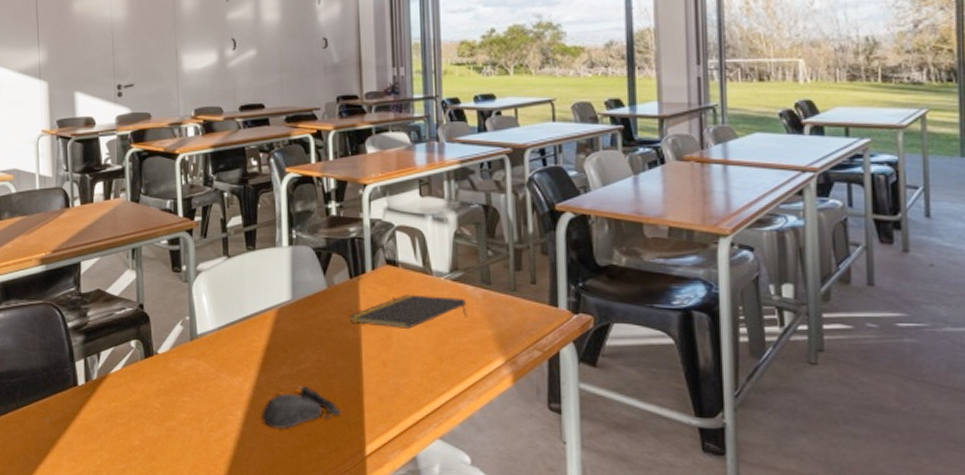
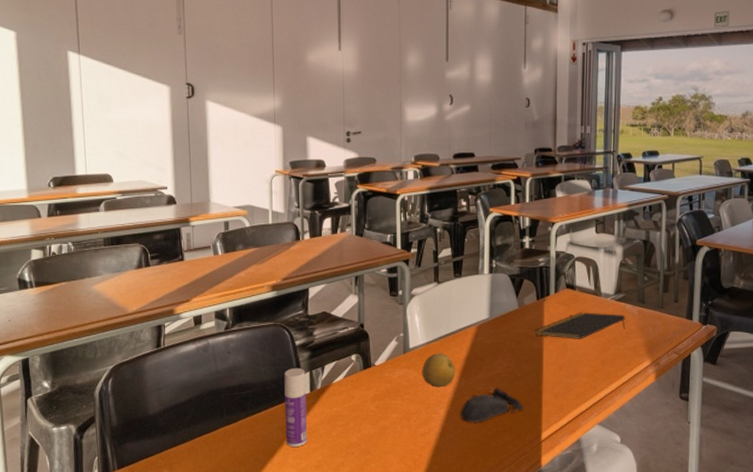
bottle: none [56,353,84,447] -> present [284,367,308,447]
fruit: none [213,341,254,384] -> present [422,353,456,388]

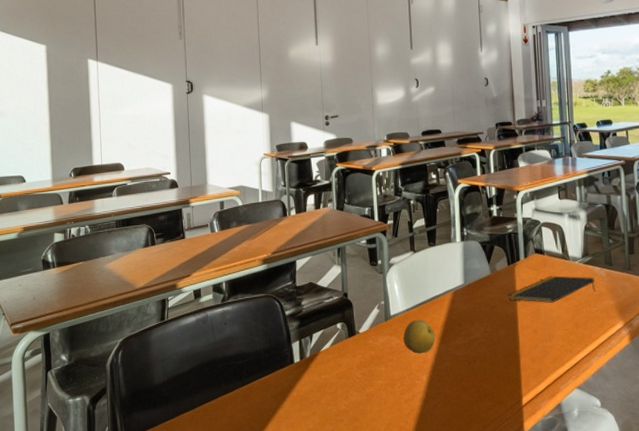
bottle: present [284,367,308,447] -> none [276,337,299,415]
computer mouse: present [460,387,525,423] -> none [442,352,504,388]

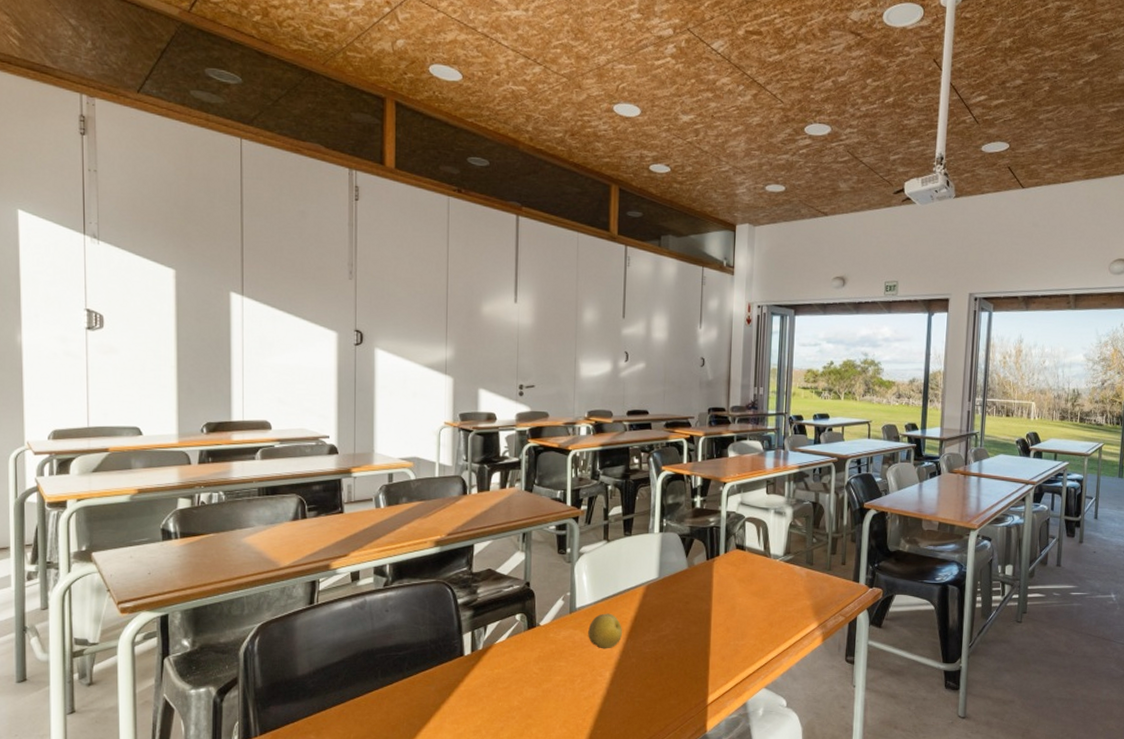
notepad: present [508,276,596,303] -> none [703,573,794,601]

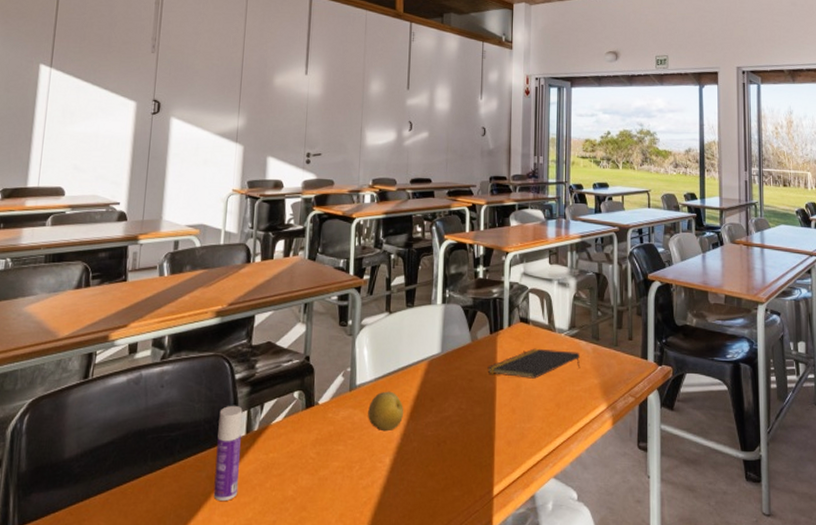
bottle: none [443,627,467,711] -> present [213,405,243,501]
notepad: none [703,573,794,601] -> present [487,348,581,379]

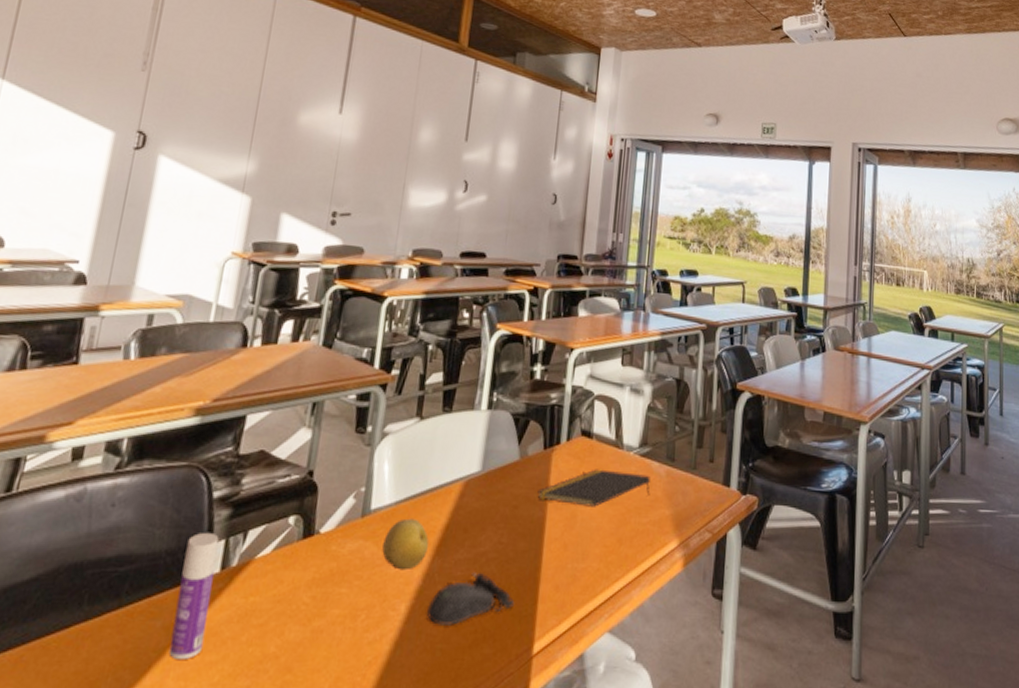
computer mouse: none [407,432,476,474] -> present [427,572,515,625]

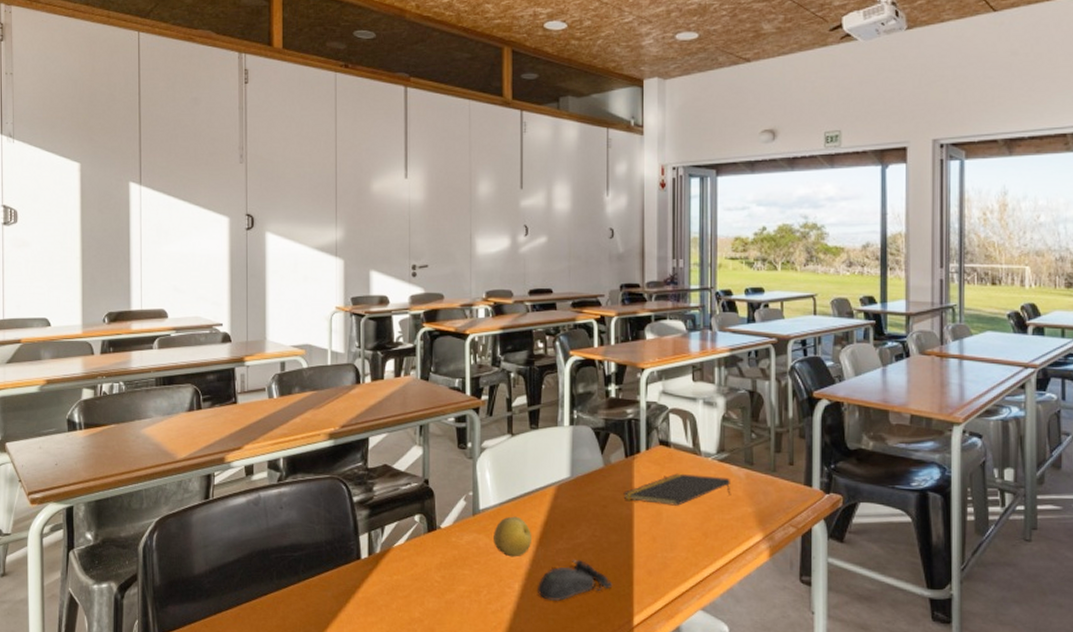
bottle: present [169,532,219,659] -> none [340,527,365,620]

